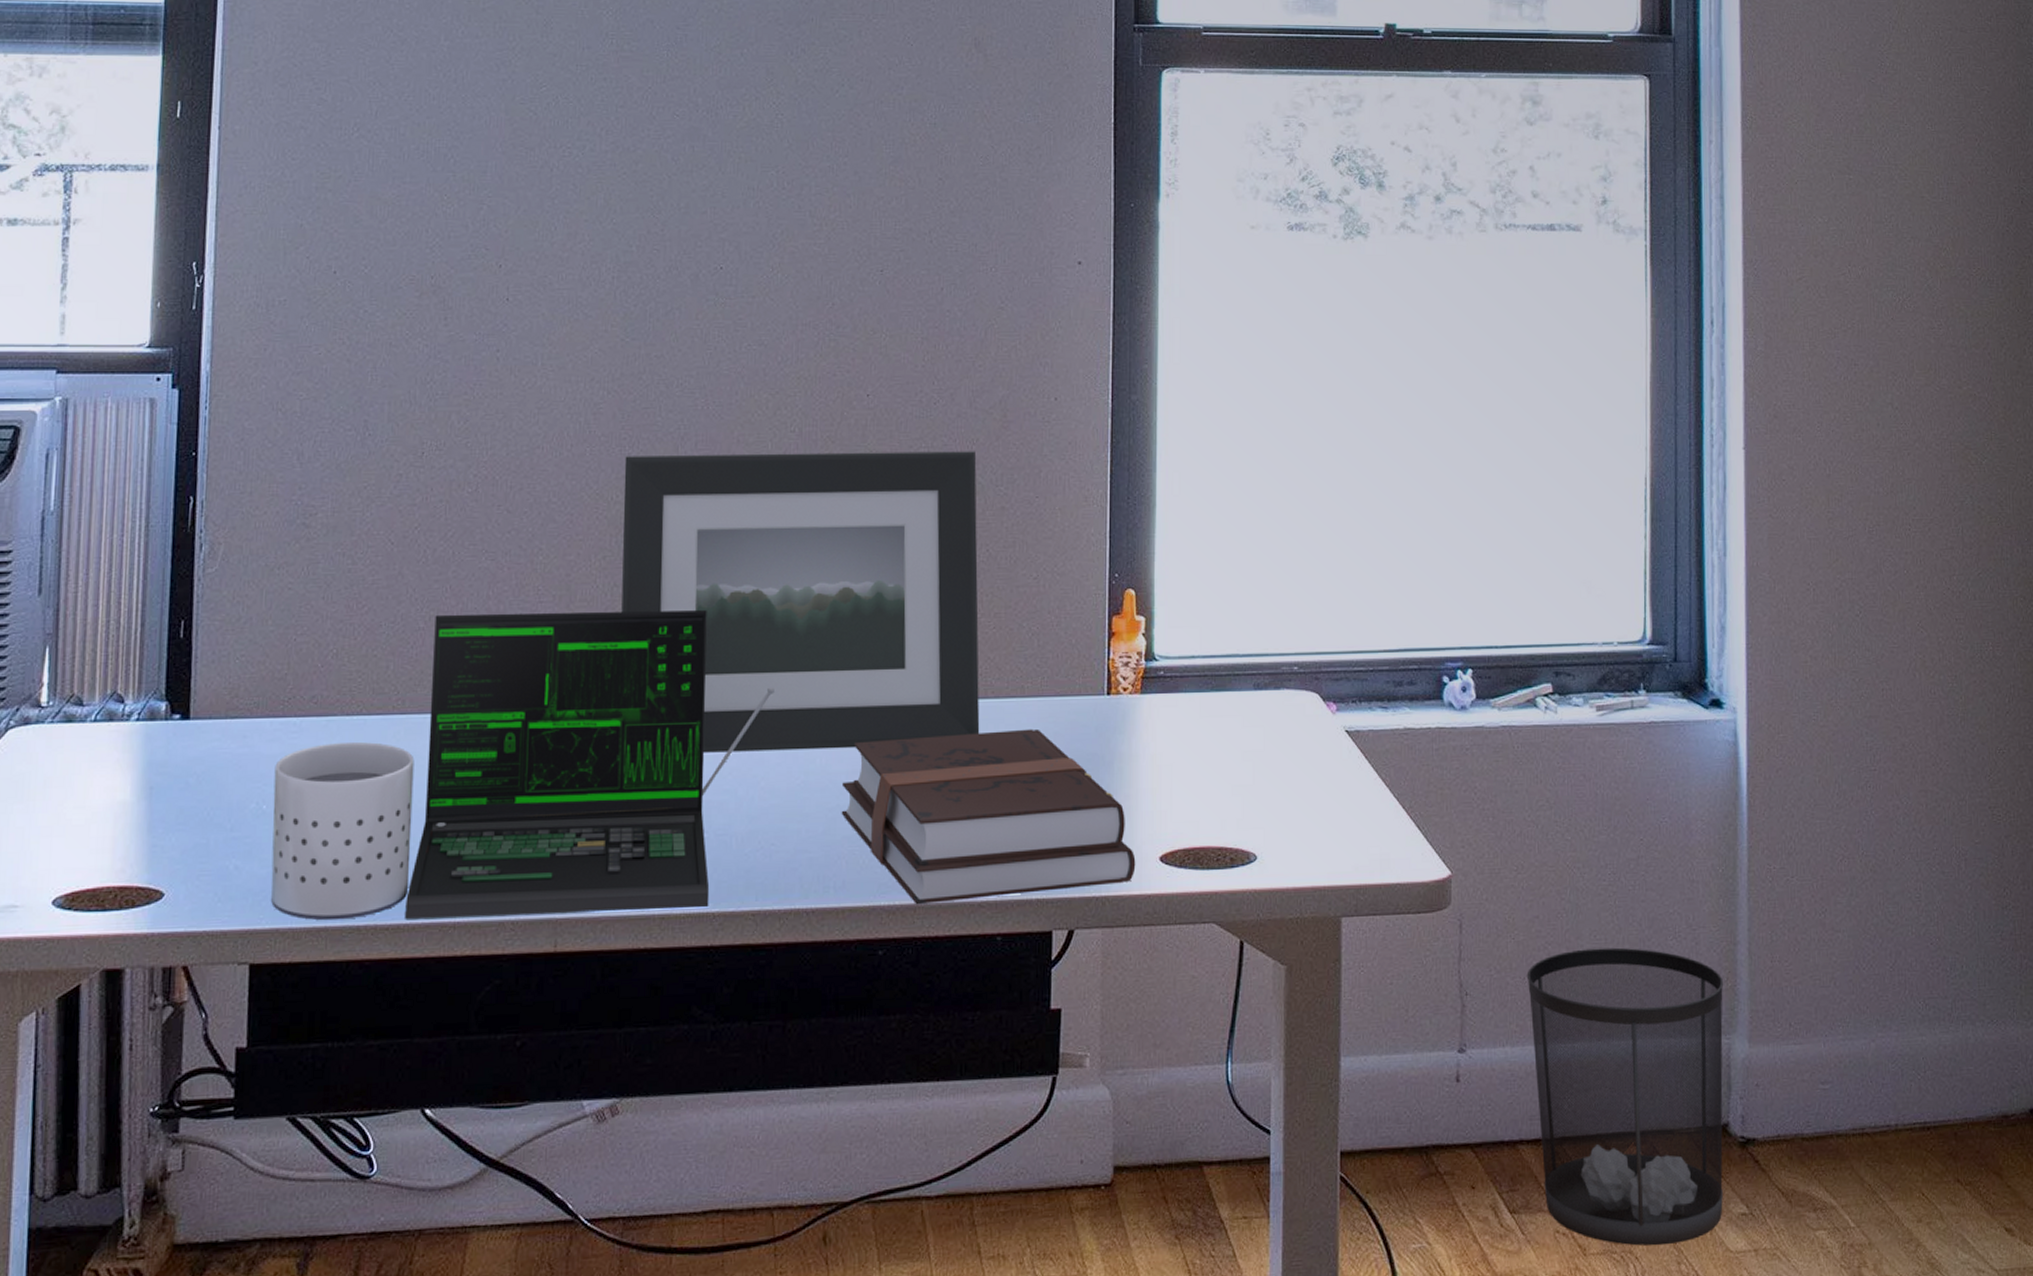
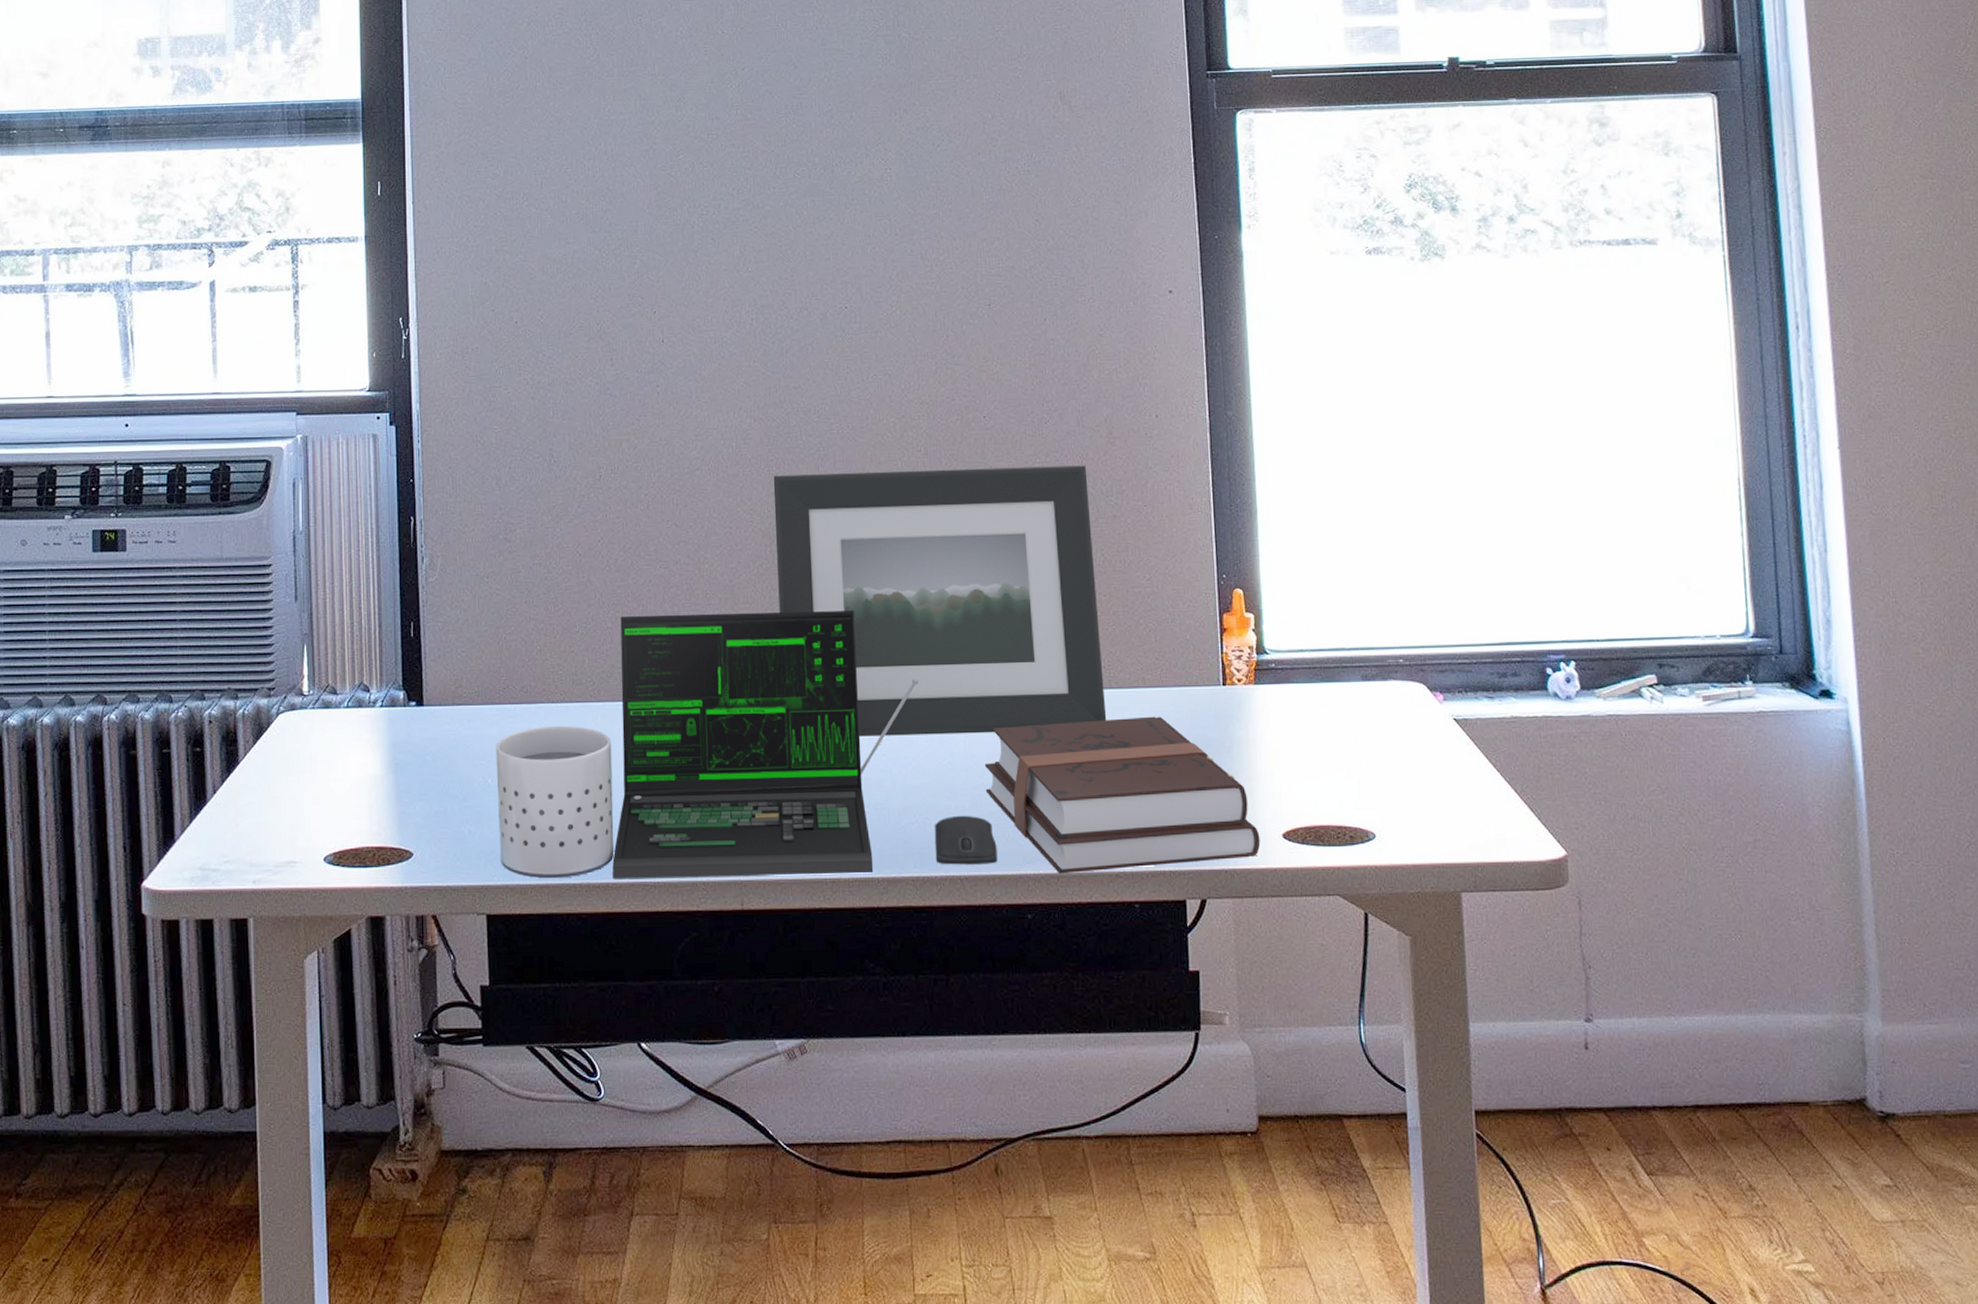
computer mouse: none [780,840,850,897] -> present [934,815,998,865]
waste bin: present [1527,947,1724,1246] -> none [1649,926,1866,1212]

